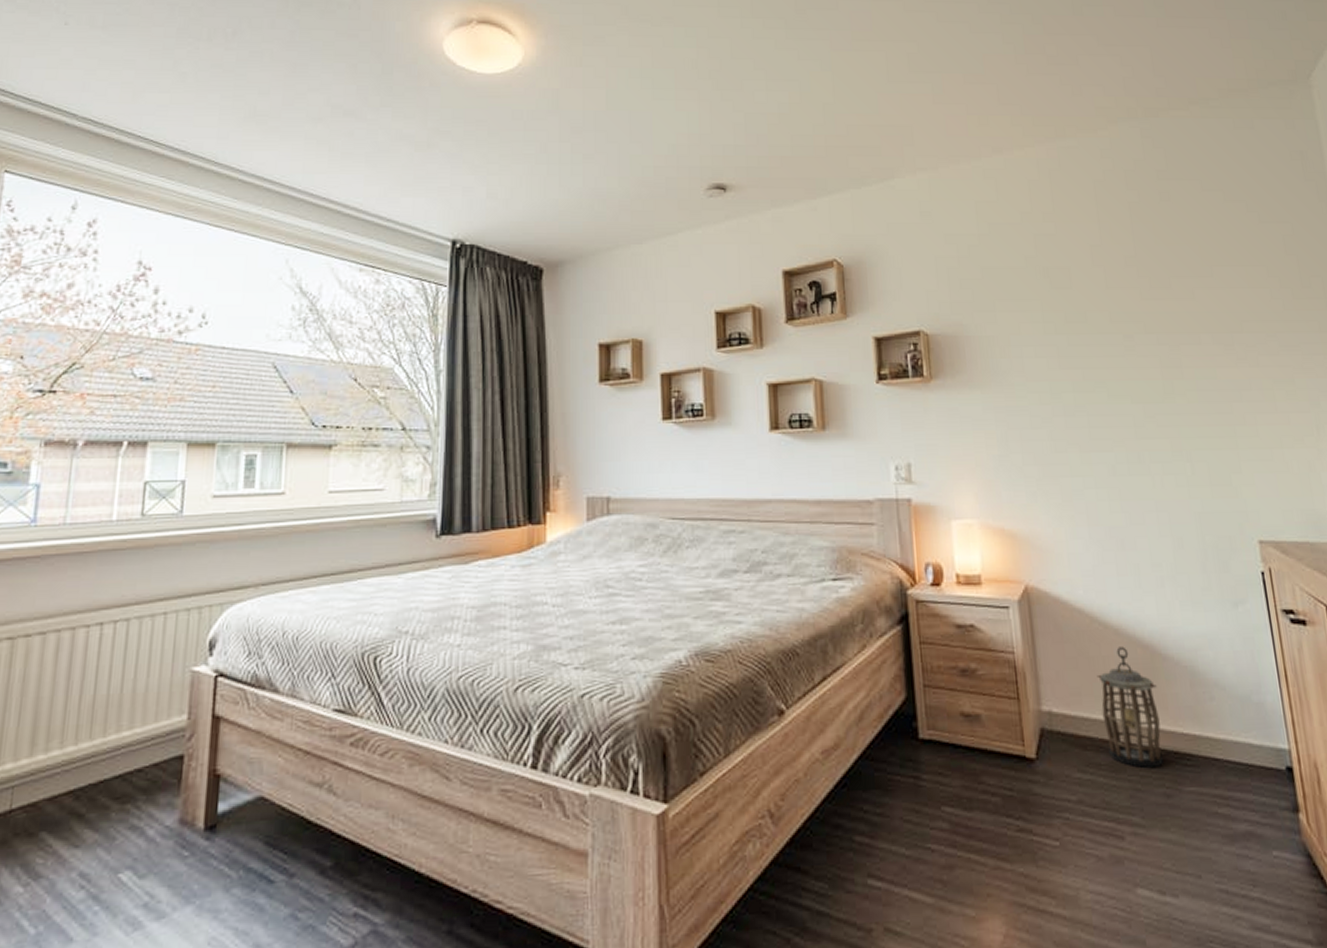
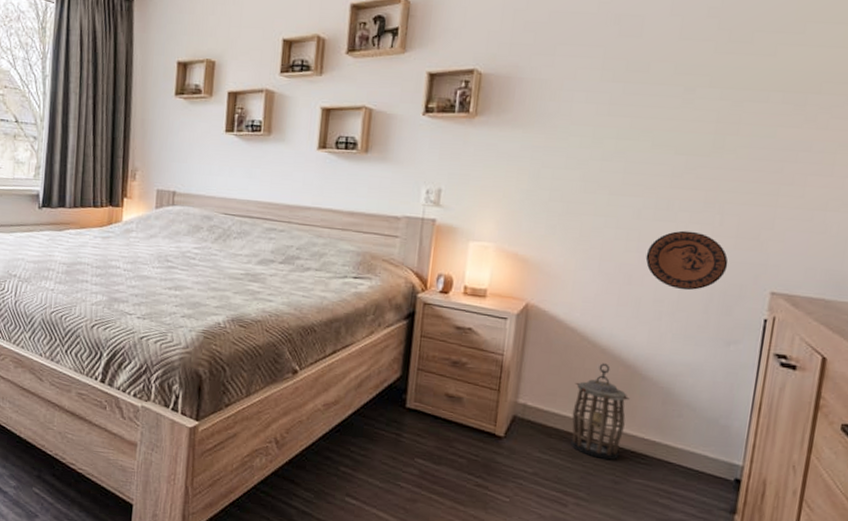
decorative plate: none [1131,483,1212,550] -> present [645,230,728,291]

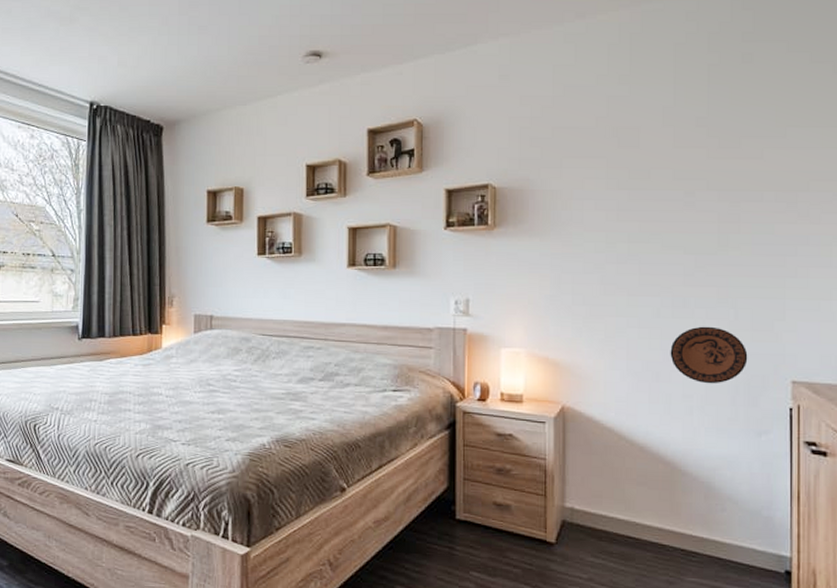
lantern: present [570,363,630,460] -> none [618,461,673,560]

